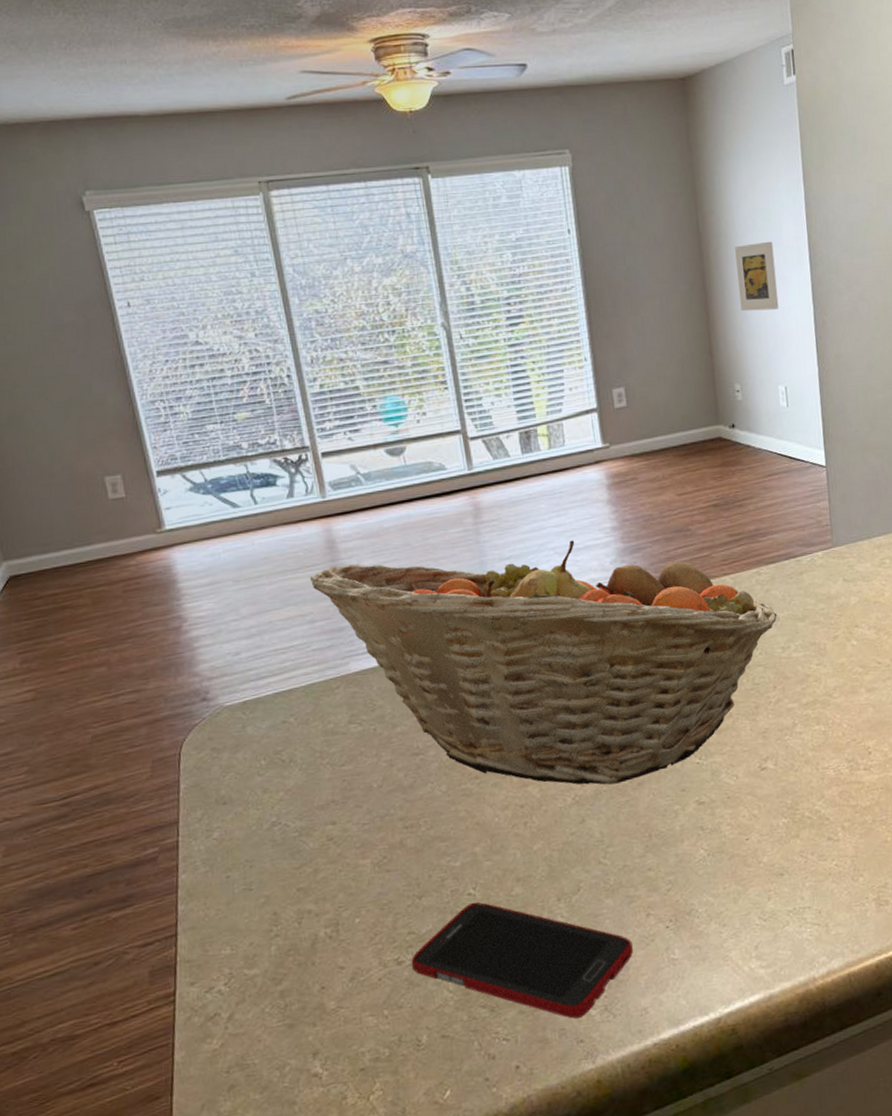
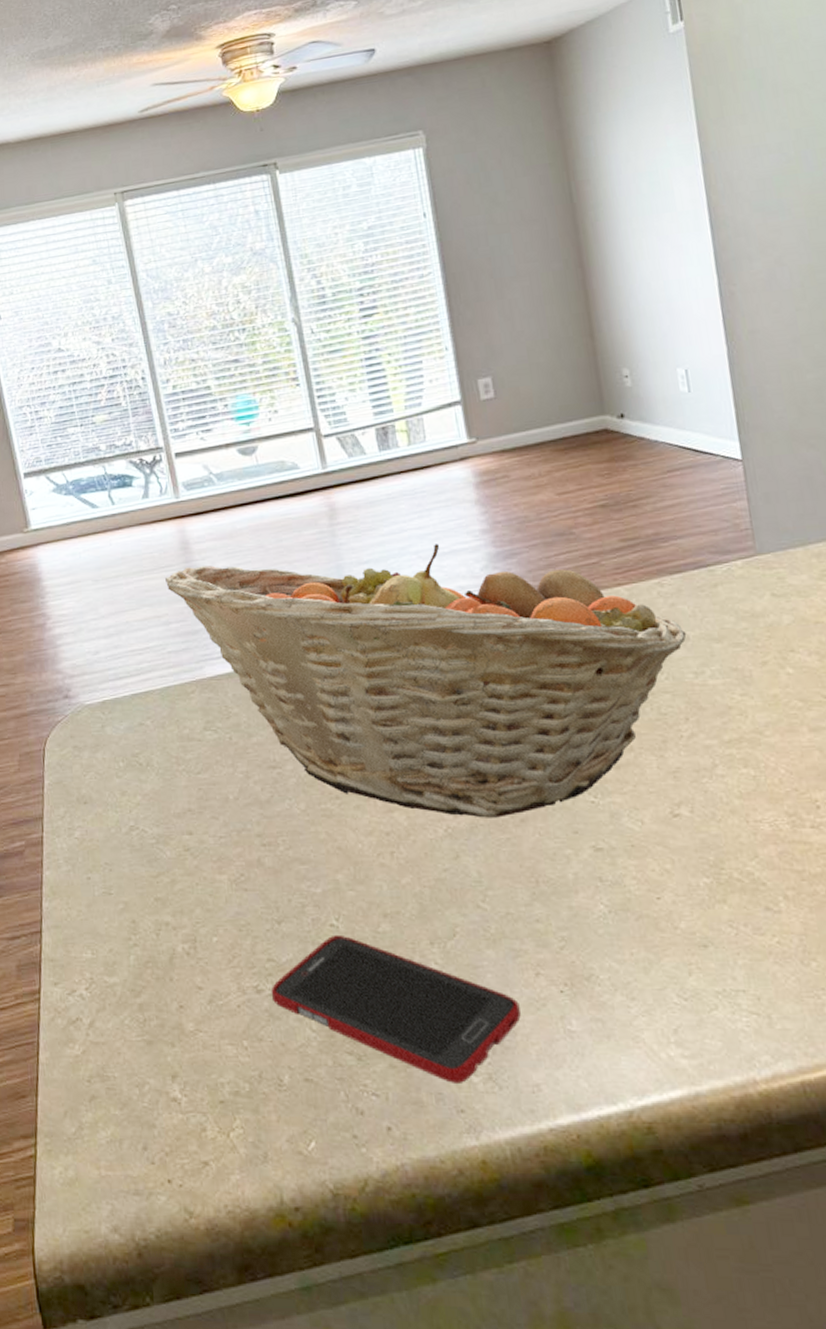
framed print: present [735,241,779,312] -> none [616,206,674,287]

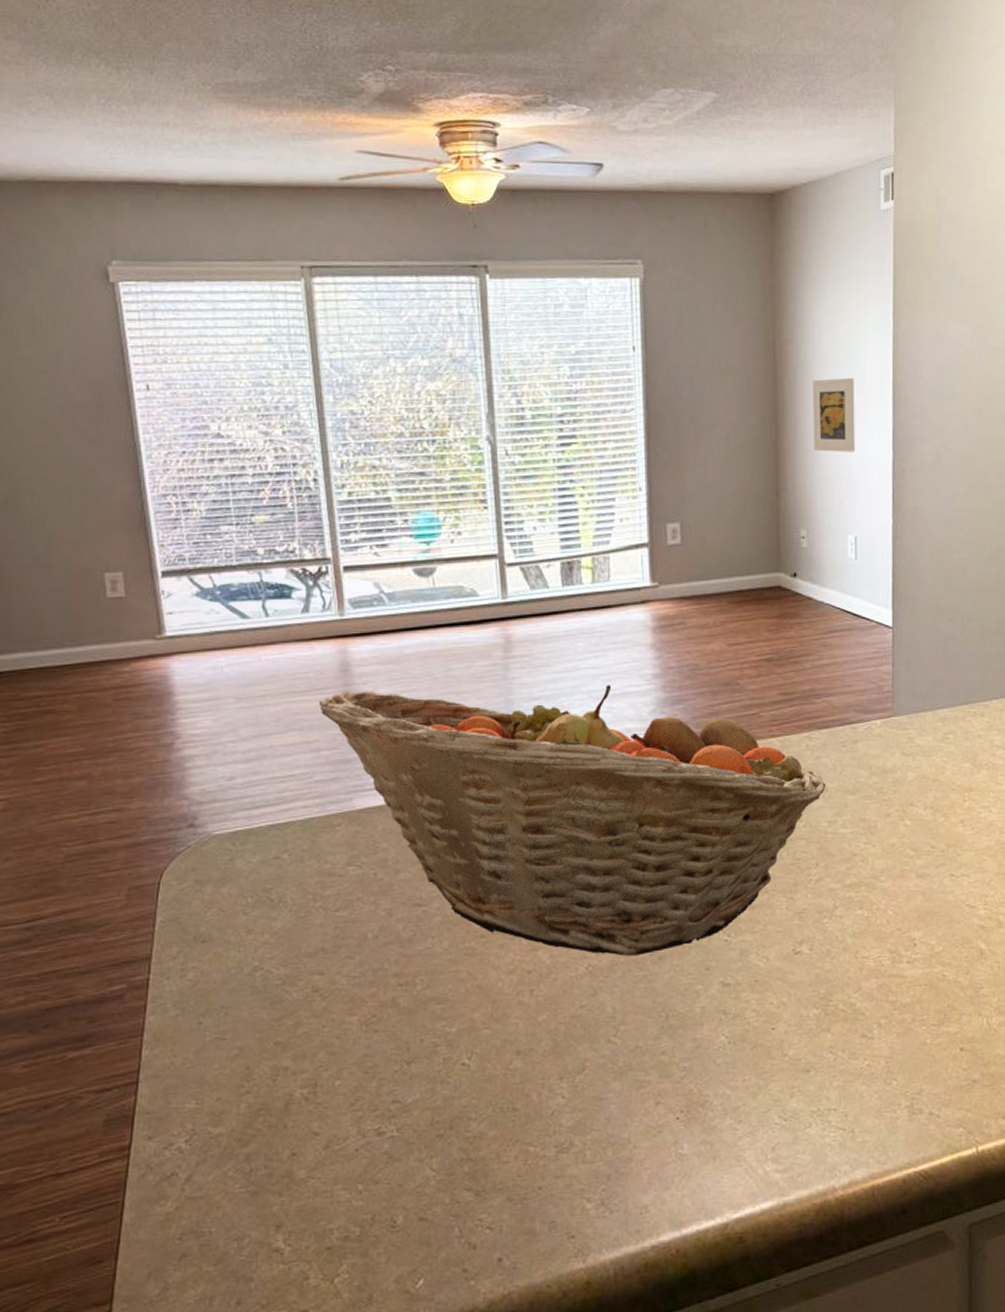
cell phone: present [271,934,521,1083] -> none [393,1073,638,1211]
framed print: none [616,206,674,287] -> present [813,377,856,452]

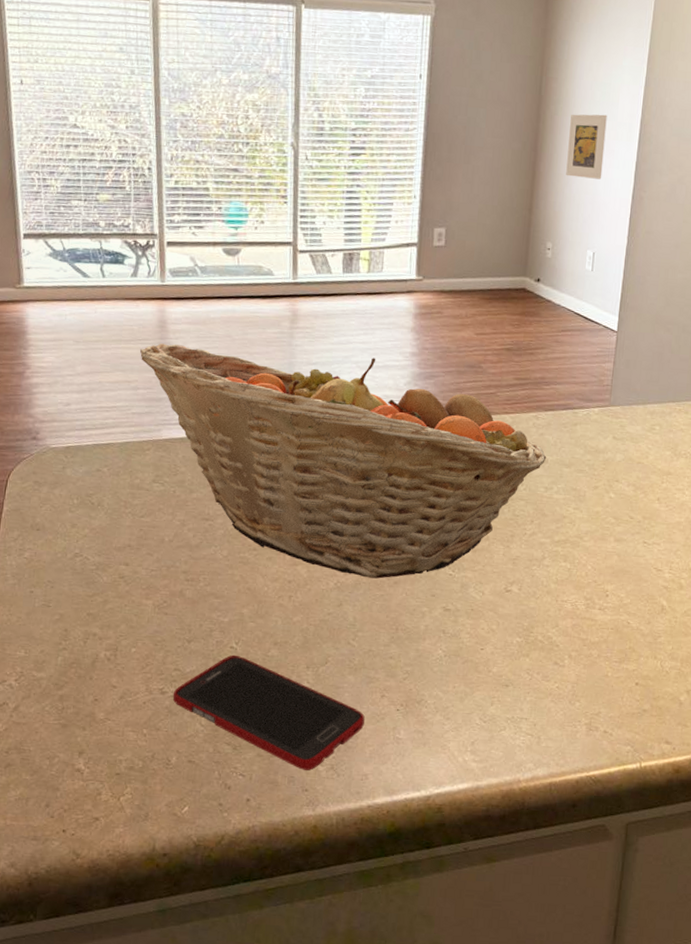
cell phone: none [393,1073,638,1211] -> present [173,654,365,770]

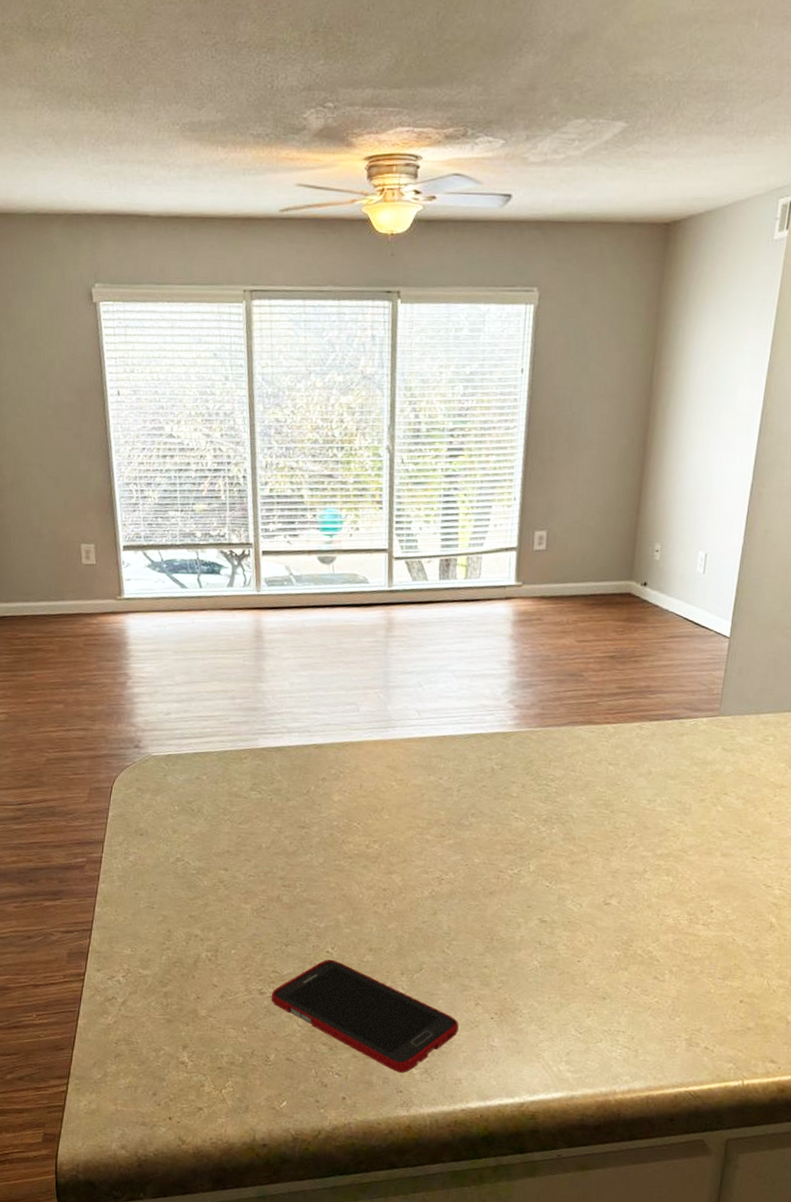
fruit basket: present [140,343,547,579] -> none [237,653,650,889]
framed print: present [566,114,607,179] -> none [677,404,725,475]

